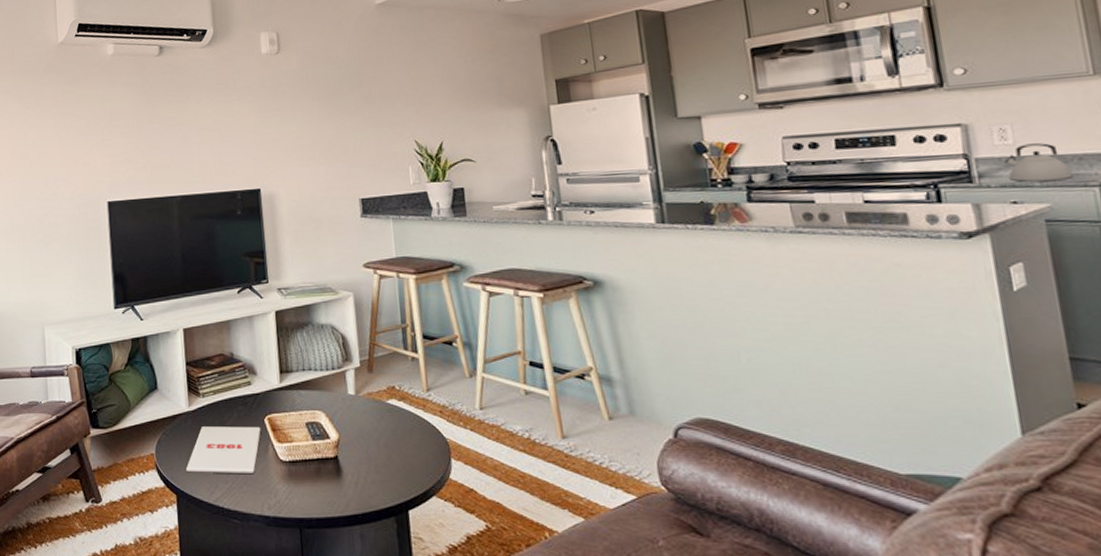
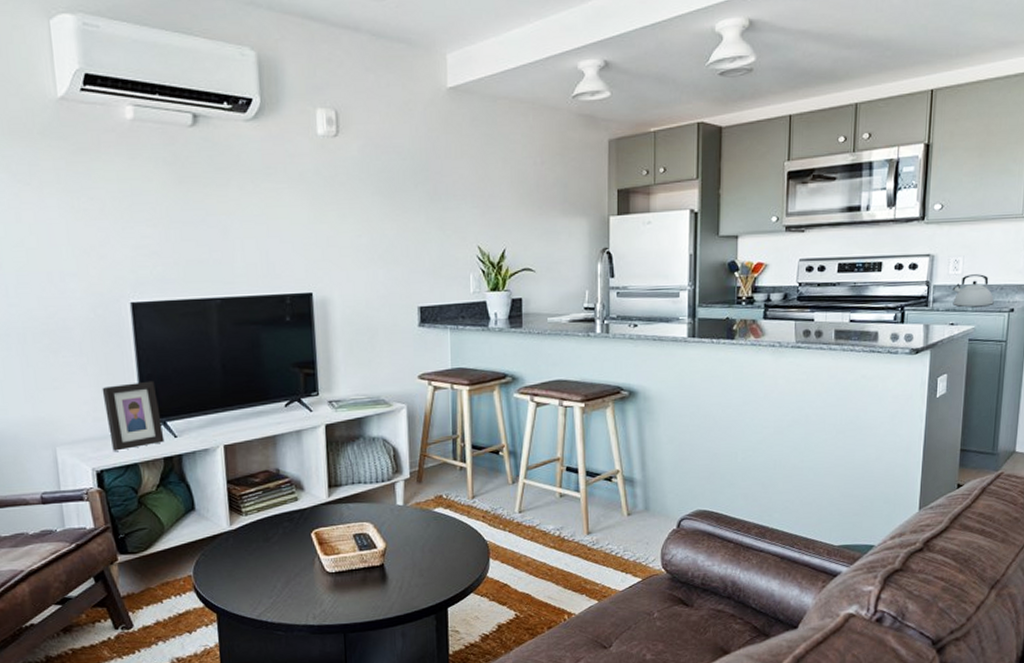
picture frame: none [82,269,132,331] -> present [102,380,165,451]
magazine: present [185,426,261,473] -> none [227,541,308,591]

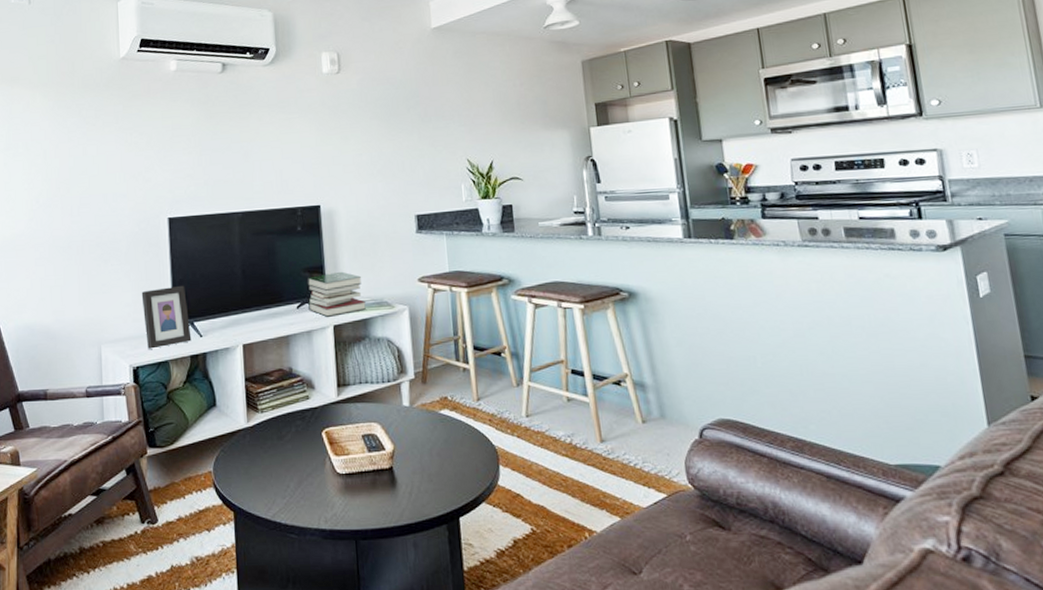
books: none [296,367,361,416] -> present [307,271,366,317]
kettle: present [952,274,994,307] -> none [971,166,1025,201]

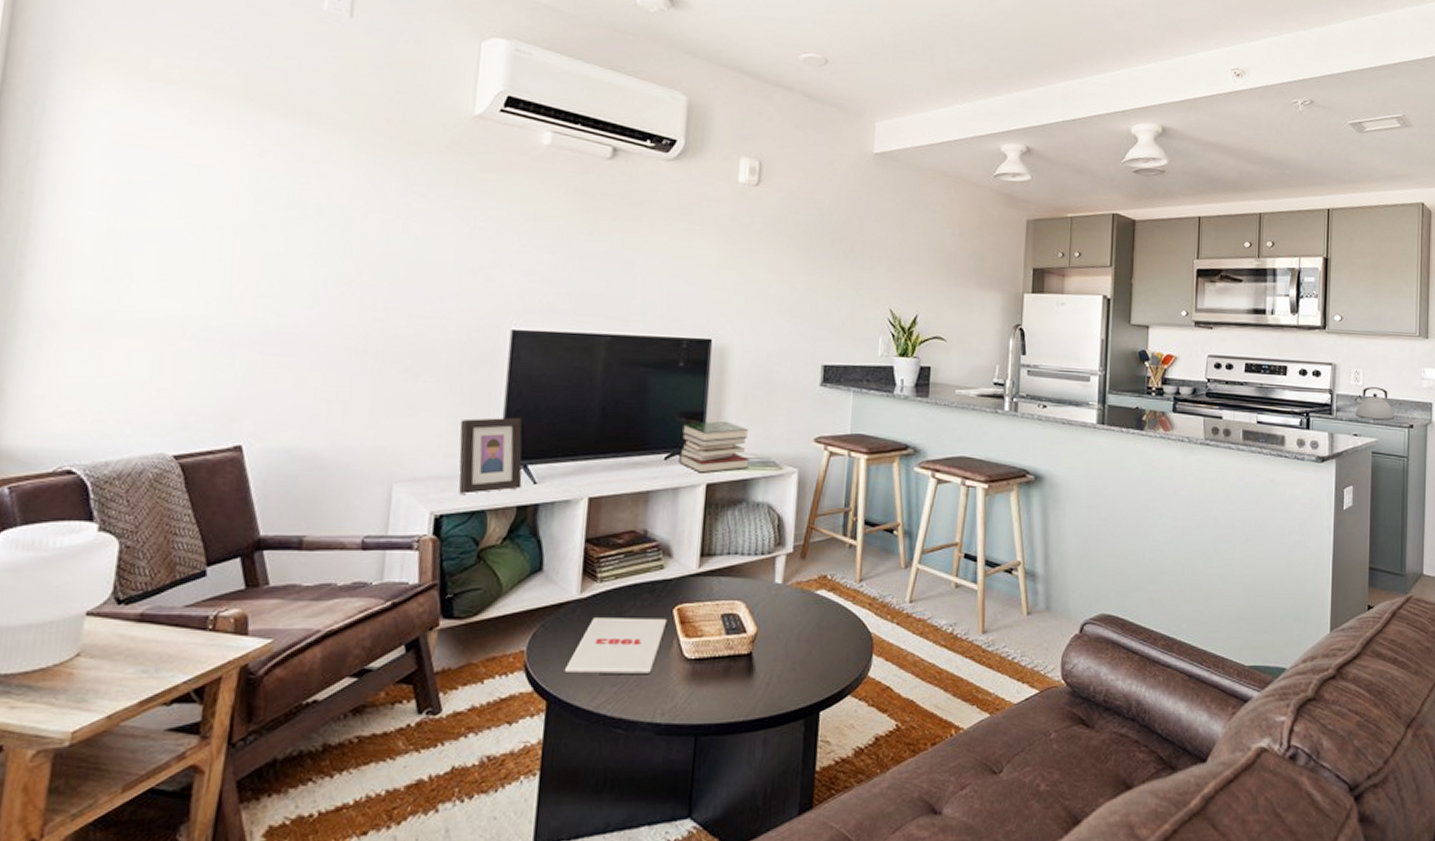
magazine: none [243,440,319,489] -> present [564,618,667,674]
kettle: none [971,166,1025,201] -> present [1354,387,1394,420]

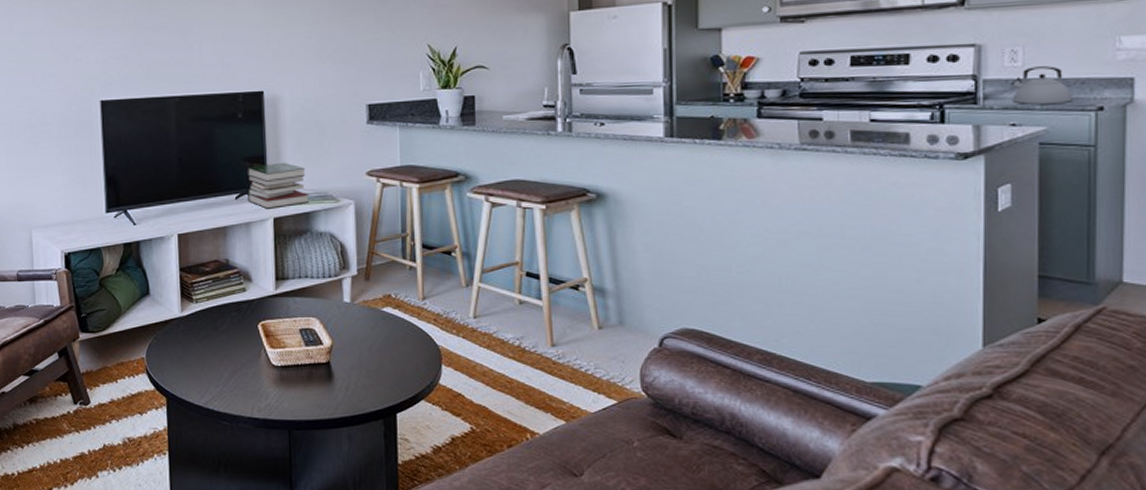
picture frame: present [459,417,523,494] -> none [72,171,125,235]
magazine: present [564,618,667,674] -> none [176,332,254,377]

